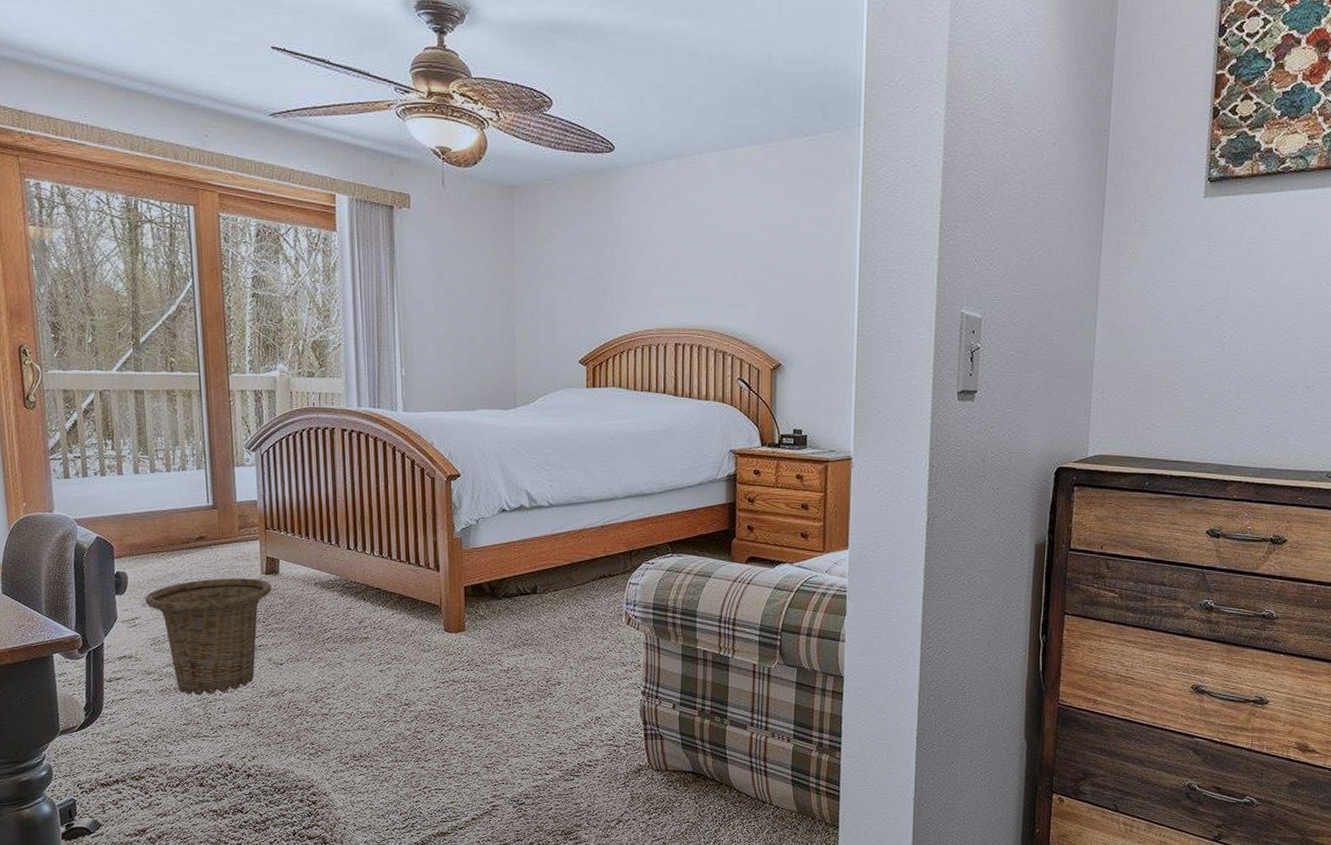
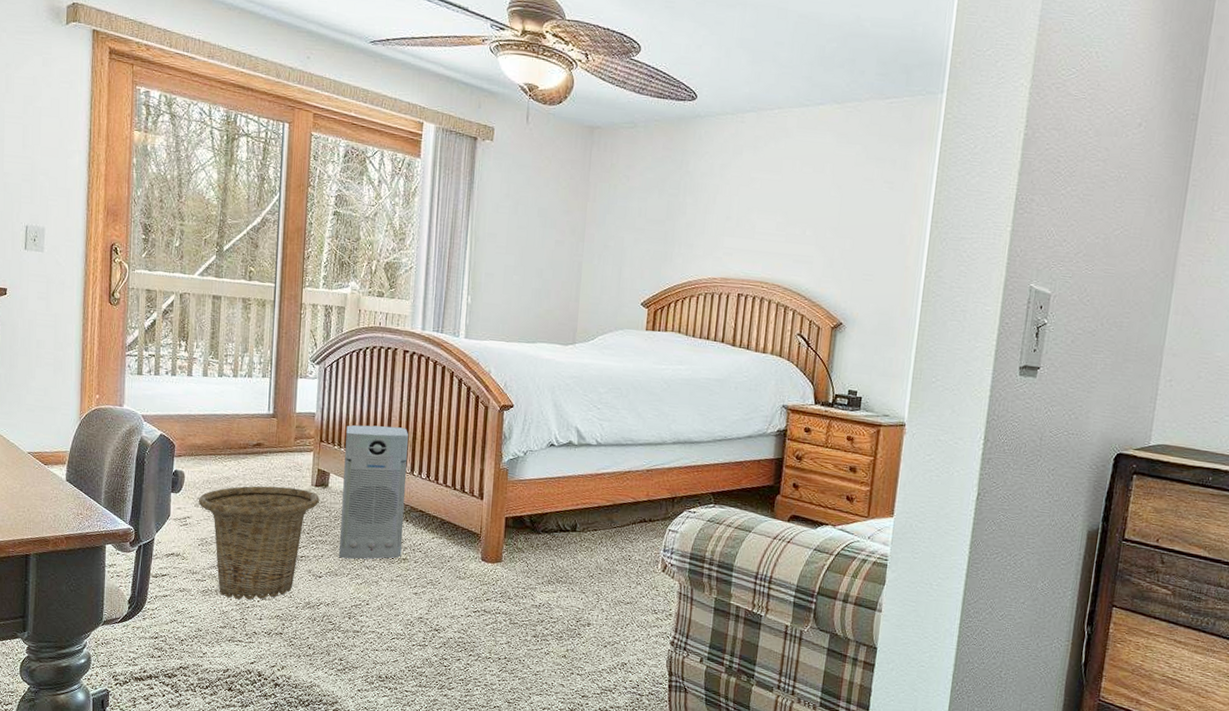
air purifier: none [291,507,362,644] -> present [339,424,409,559]

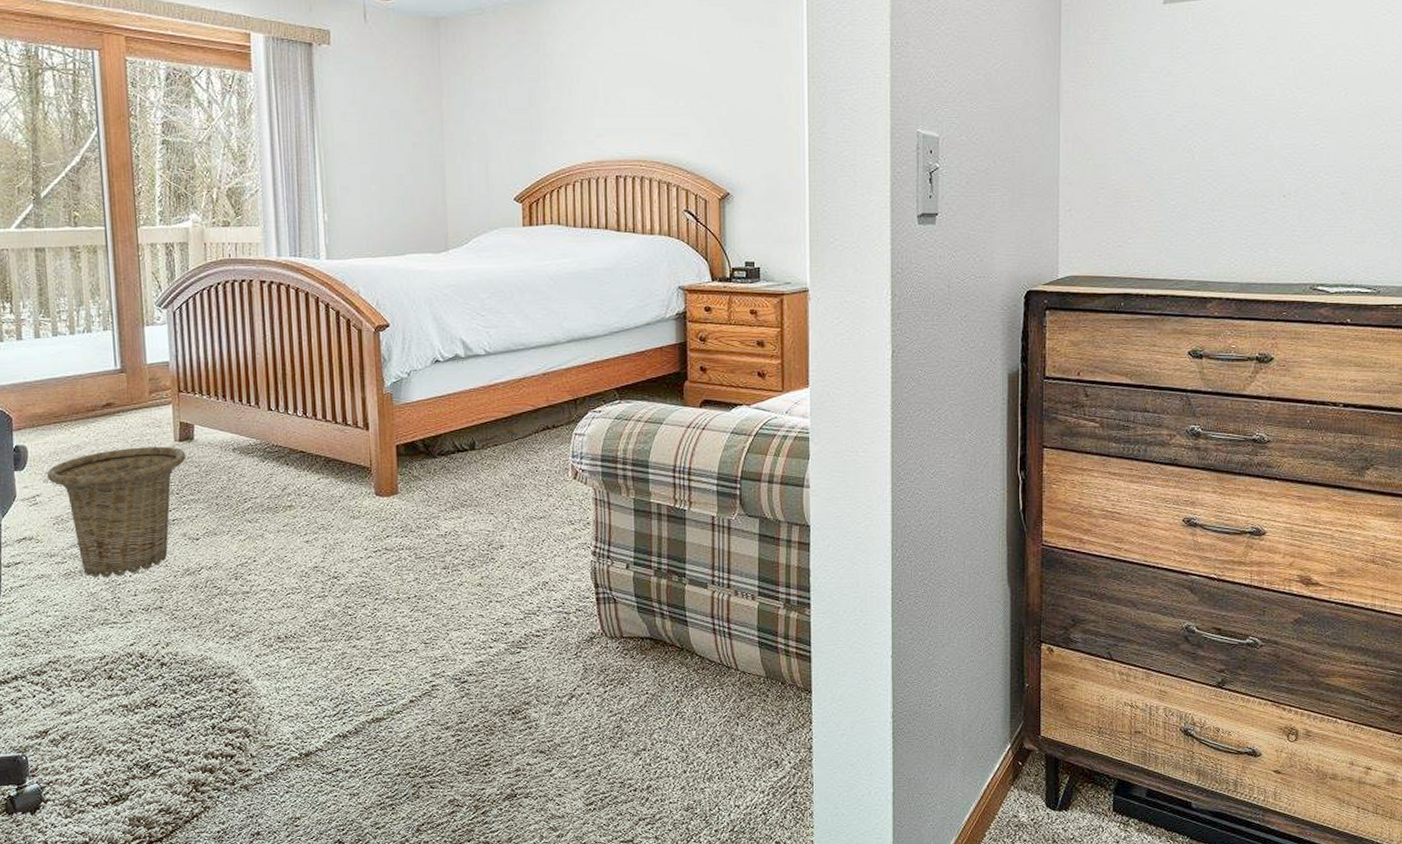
air purifier: present [339,424,409,559] -> none [206,364,286,516]

